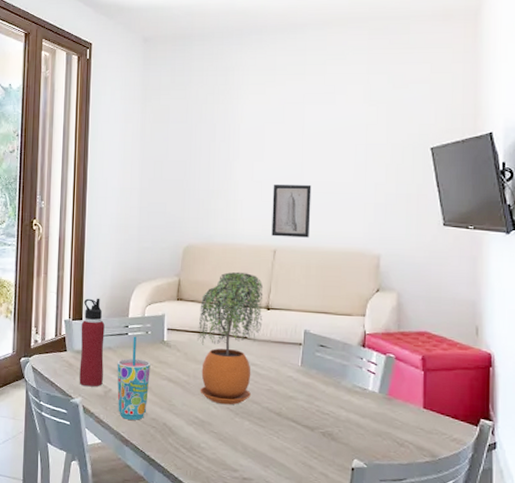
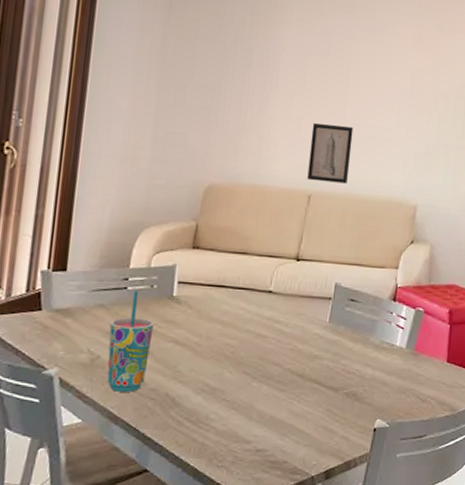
water bottle: present [79,298,105,387] -> none [56,243,97,354]
potted plant: present [198,271,263,405] -> none [212,217,294,369]

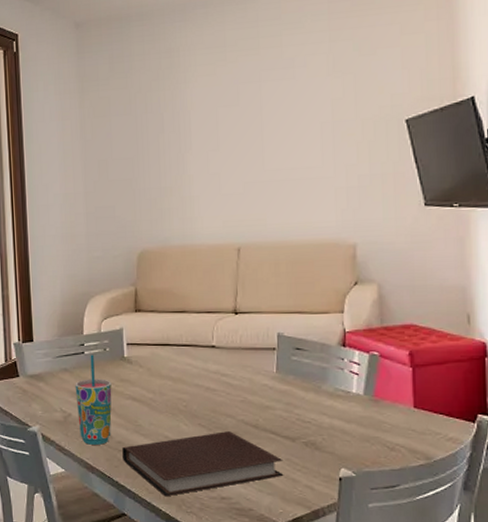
notebook: none [154,380,324,450] -> present [122,431,284,497]
wall art: present [307,123,354,184] -> none [232,173,276,233]

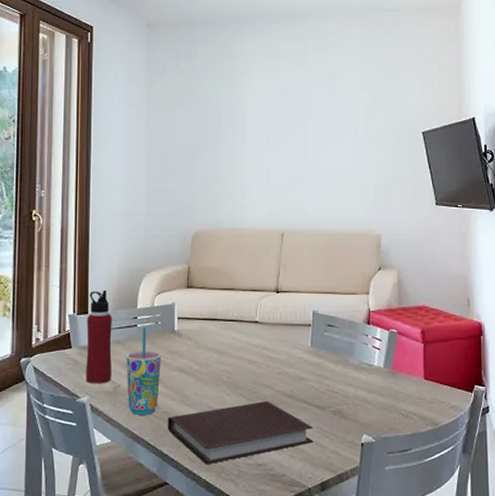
water bottle: none [32,316,61,413] -> present [86,290,112,384]

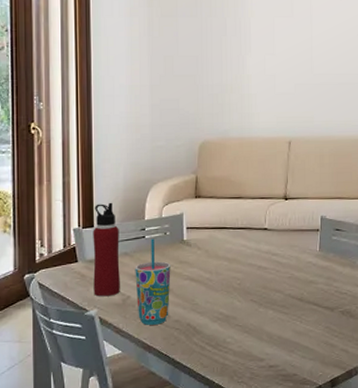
notebook: present [168,401,314,465] -> none [179,305,324,370]

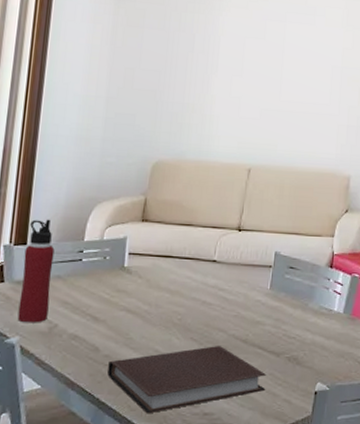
cup: present [135,238,171,325] -> none [64,262,107,359]
notebook: none [179,305,324,370] -> present [107,346,267,414]

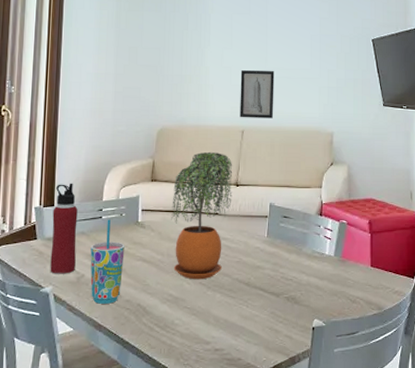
cup: none [64,262,107,359] -> present [90,219,125,304]
notebook: present [107,346,267,414] -> none [129,289,269,351]
potted plant: none [161,191,236,335] -> present [171,151,233,280]
wall art: none [247,101,289,157] -> present [240,70,275,119]

